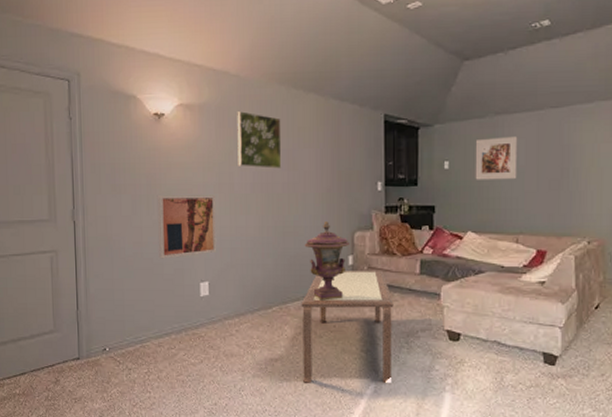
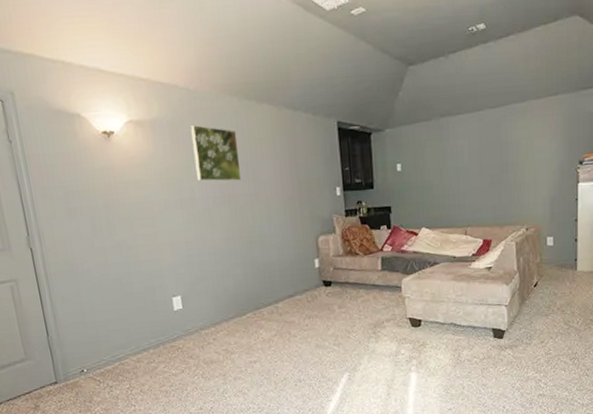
wall art: present [157,195,217,259] -> none [116,211,186,278]
coffee table: present [301,270,394,383] -> none [273,270,364,379]
decorative urn: present [304,222,349,301] -> none [271,229,314,303]
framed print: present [475,136,518,180] -> none [424,136,463,180]

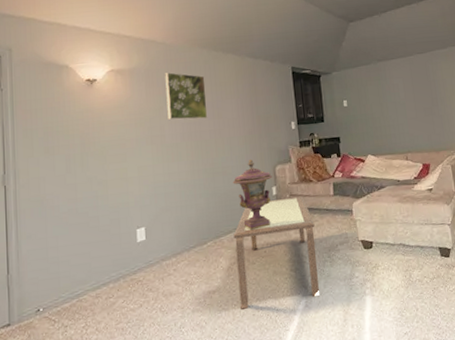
decorative urn: none [271,229,314,303] -> present [232,160,272,230]
coffee table: none [273,270,364,379] -> present [233,196,321,310]

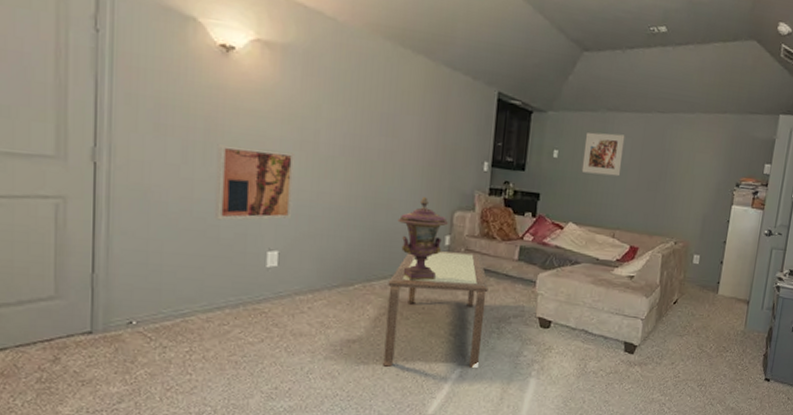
wall art: none [91,147,152,212] -> present [214,144,296,221]
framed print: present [165,72,208,120] -> none [326,60,383,133]
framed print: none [365,77,400,113] -> present [581,132,625,177]

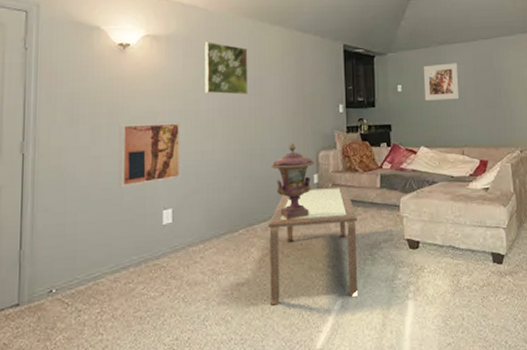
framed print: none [326,60,383,133] -> present [204,42,249,95]

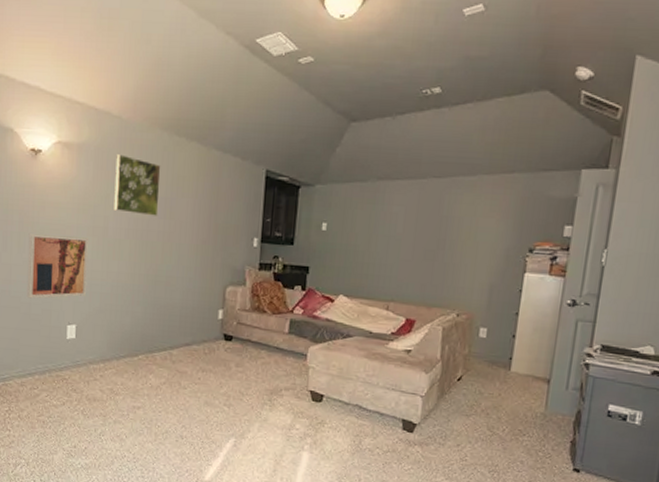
coffee table: present [268,186,359,306] -> none [164,324,260,438]
decorative urn: present [271,143,314,220] -> none [175,274,221,352]
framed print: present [423,63,460,101] -> none [351,202,398,247]

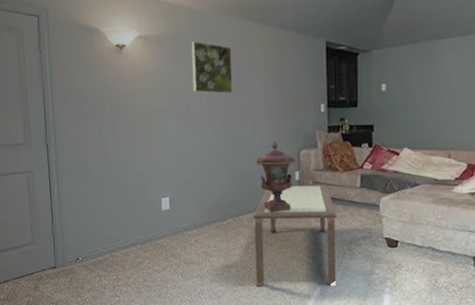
wall art: present [26,234,89,299] -> none [120,118,176,177]
coffee table: none [164,324,260,438] -> present [253,184,337,287]
decorative urn: none [175,274,221,352] -> present [255,141,296,213]

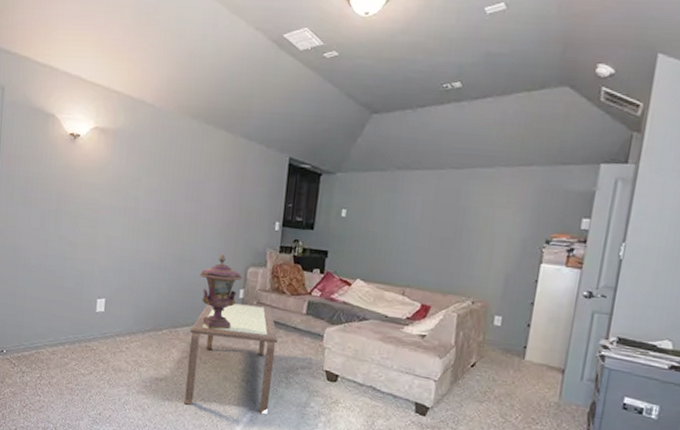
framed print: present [191,41,233,94] -> none [144,140,190,199]

